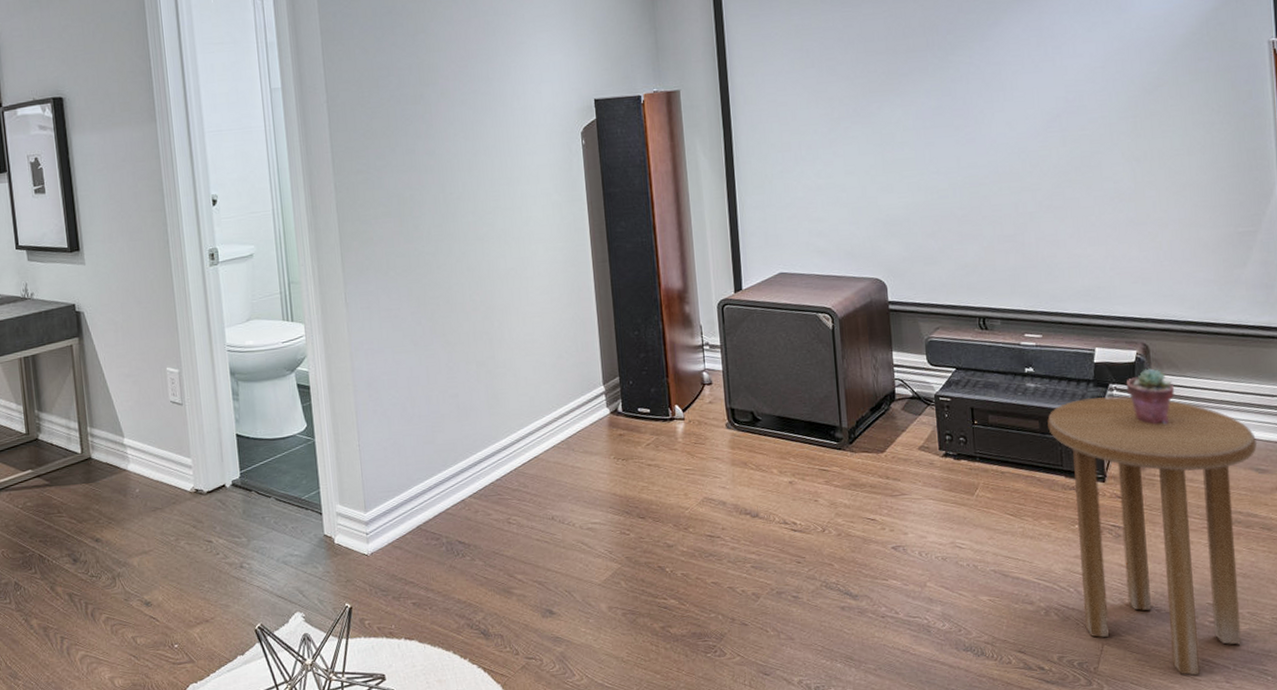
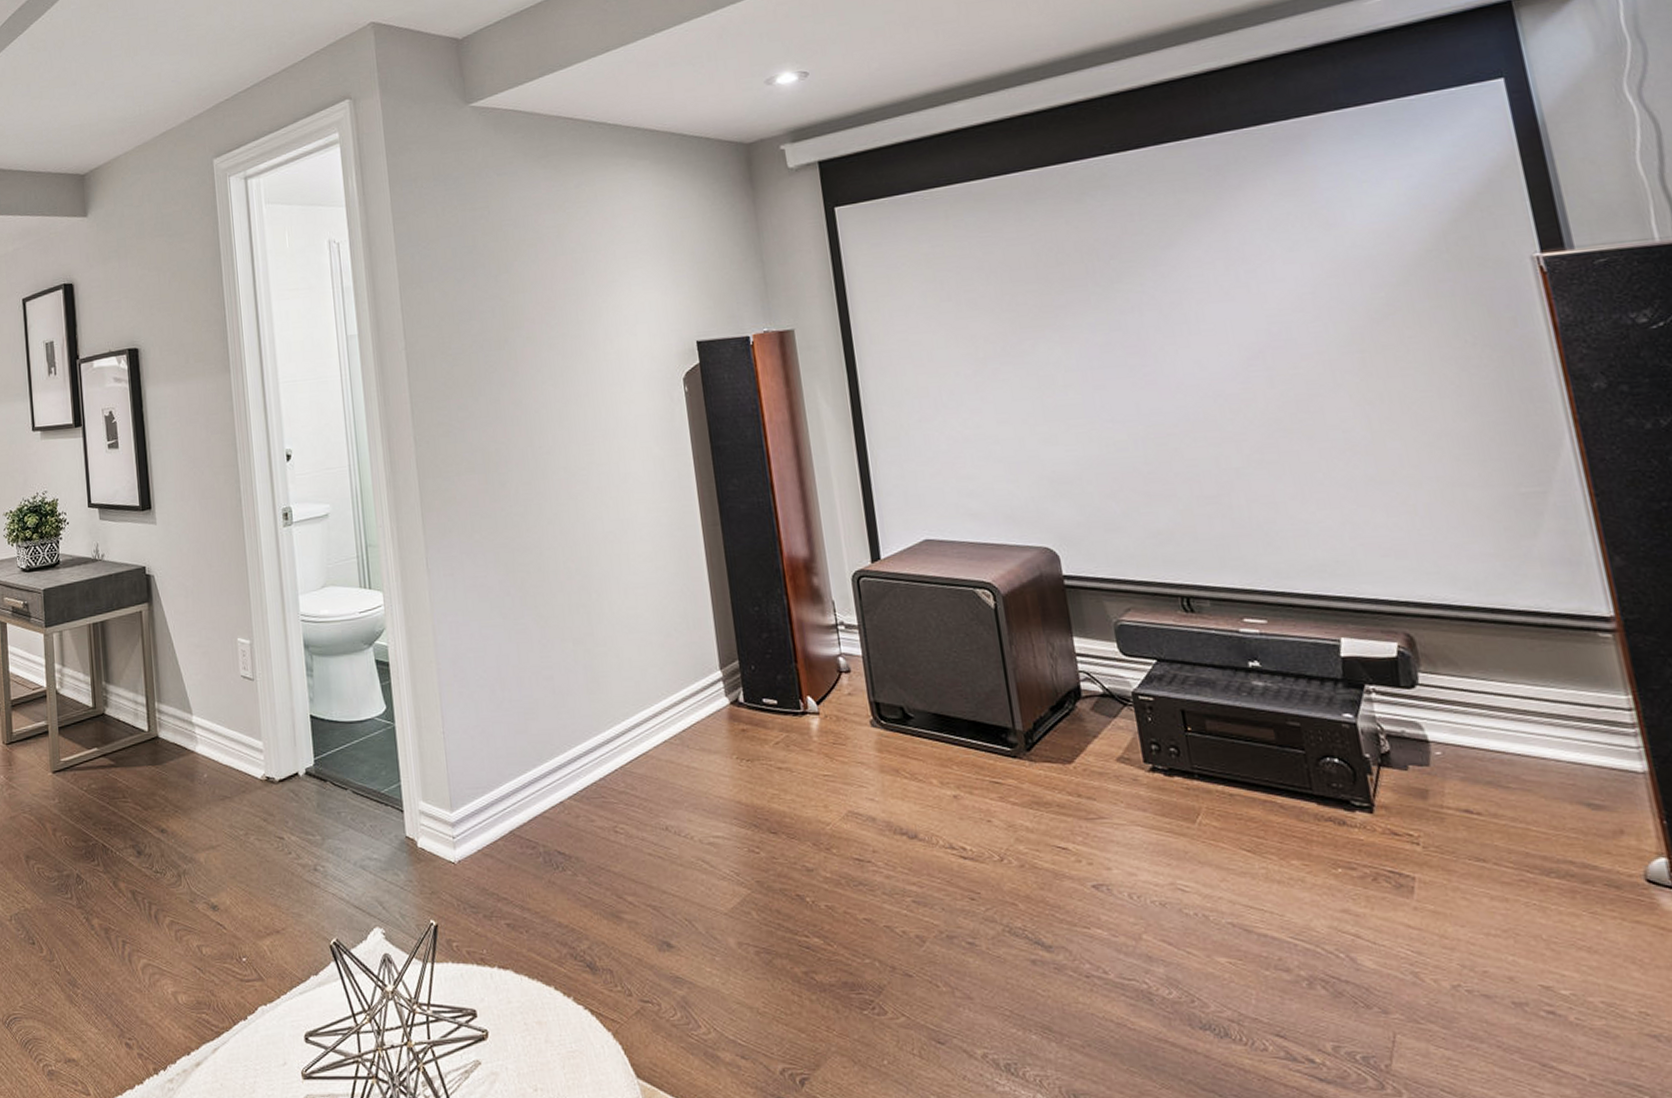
side table: present [1047,396,1258,676] -> none [1285,701,1597,1086]
potted succulent: present [1126,368,1174,425] -> none [1387,666,1457,739]

